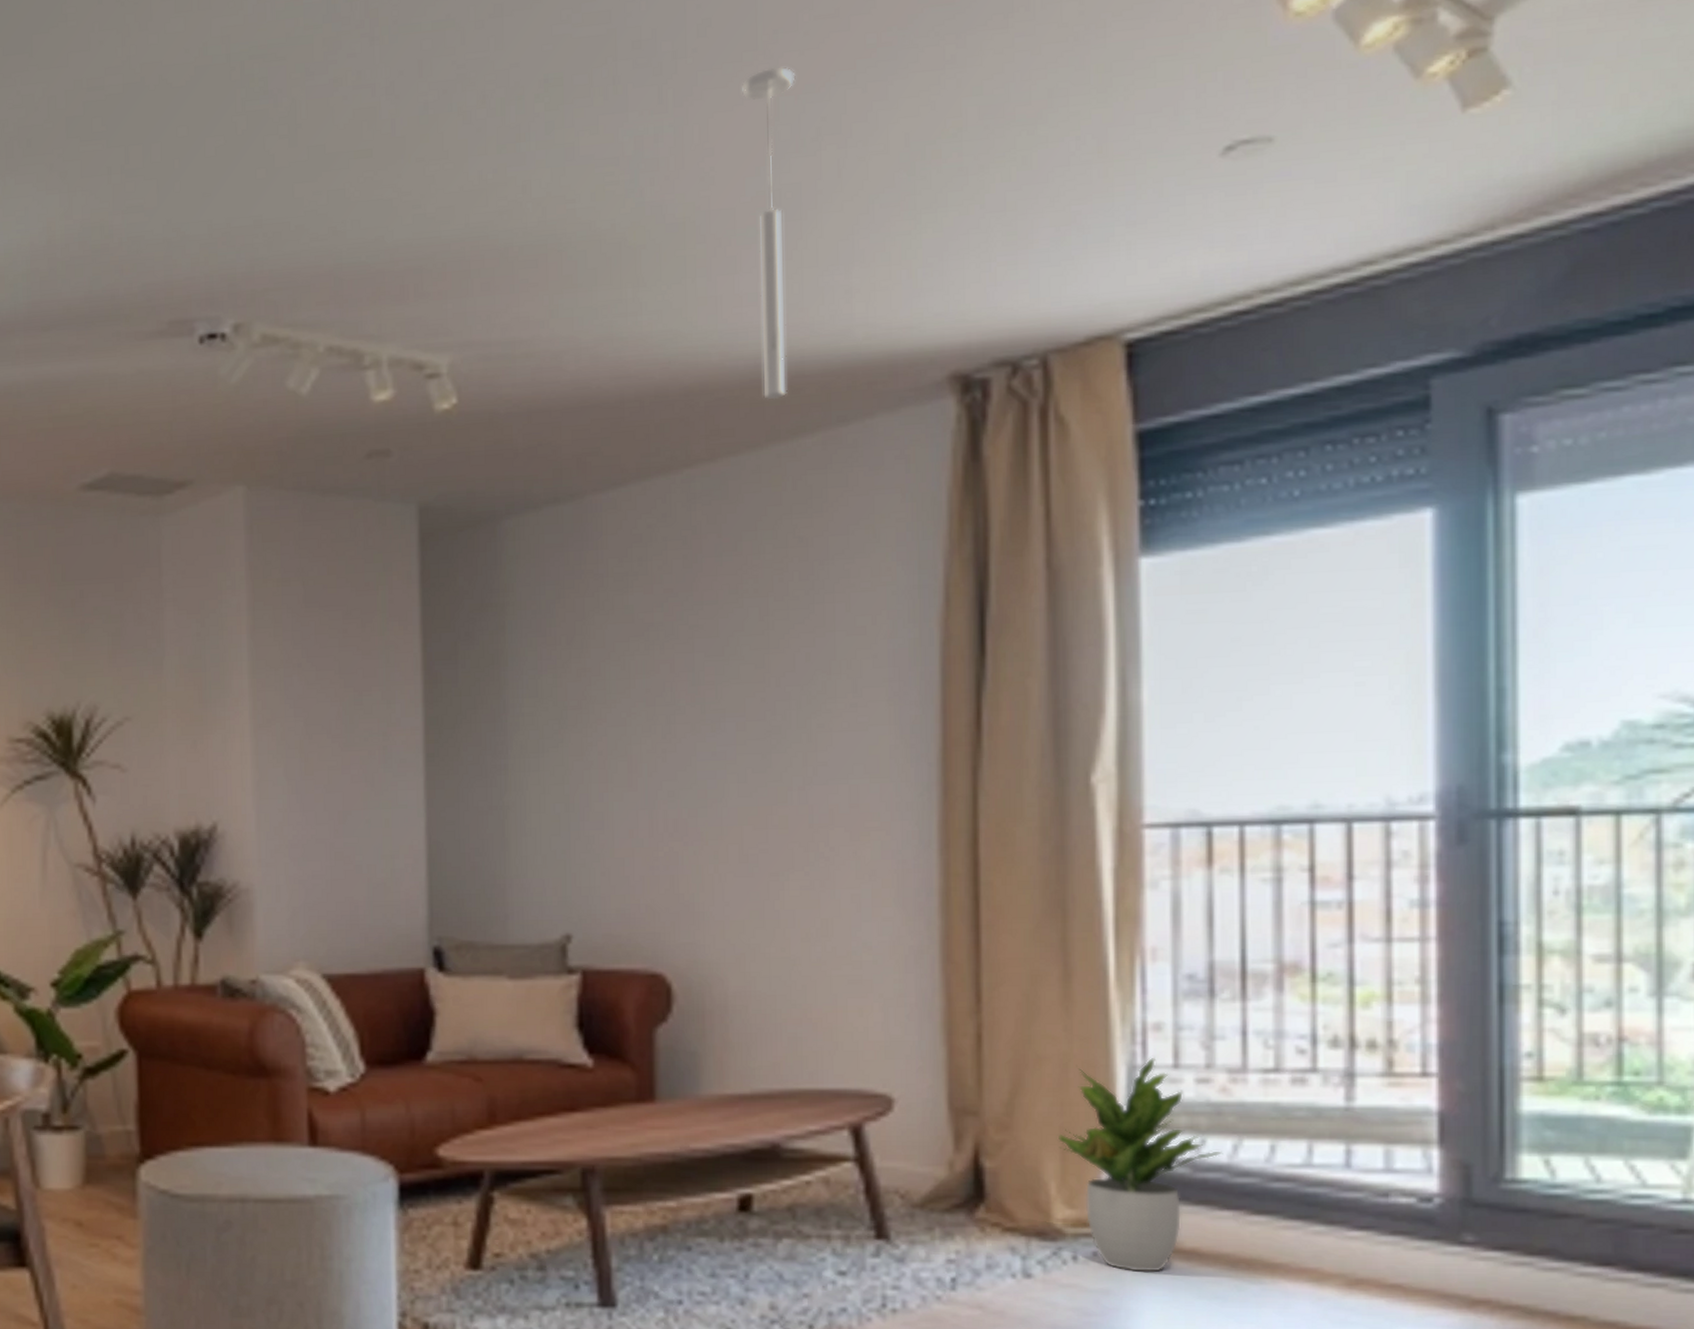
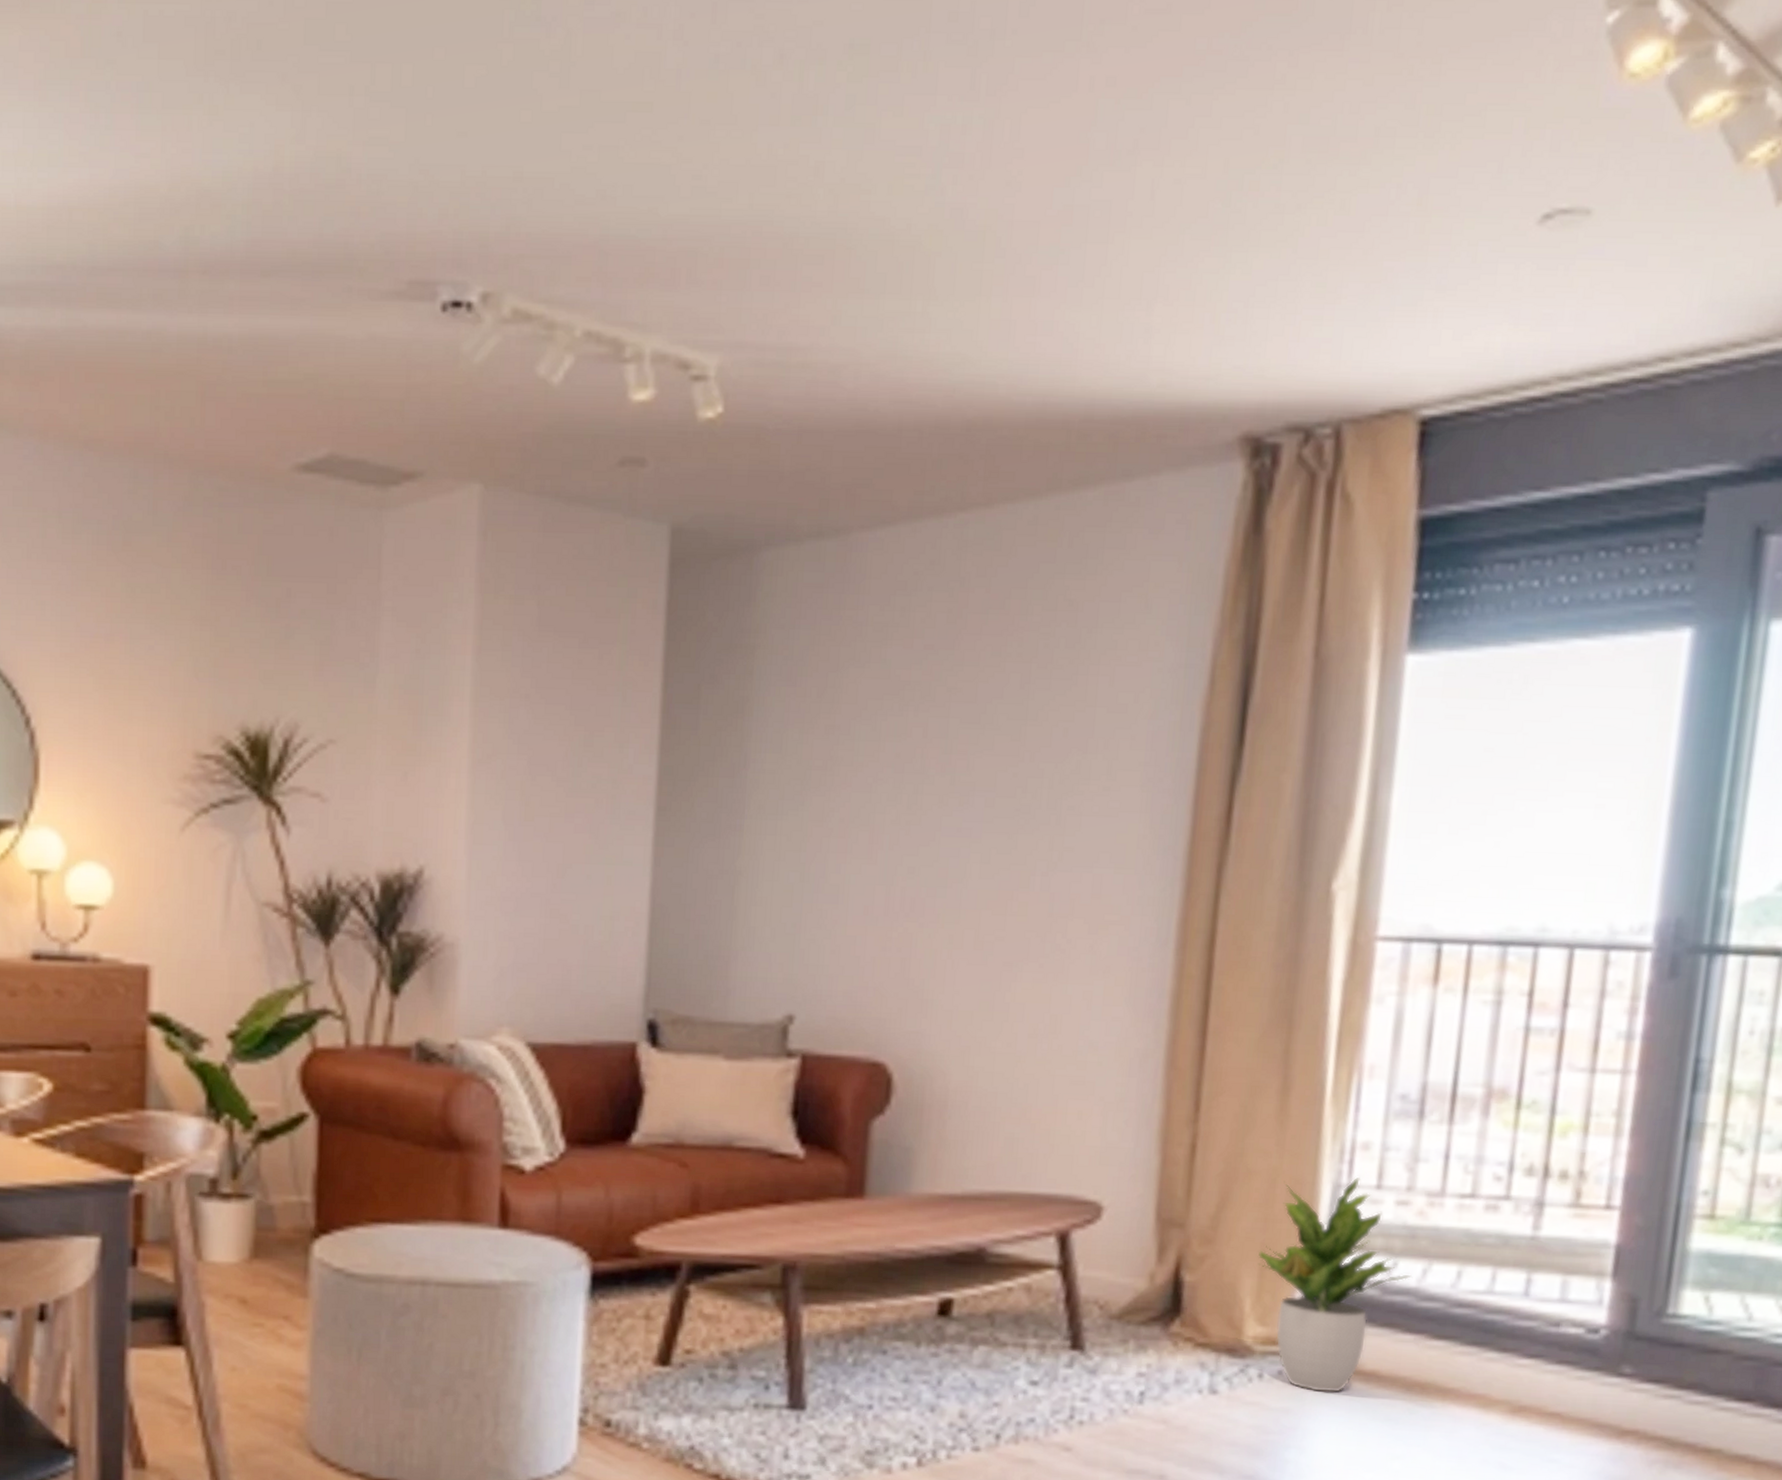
ceiling light: present [742,66,796,400] -> none [1050,63,1119,444]

